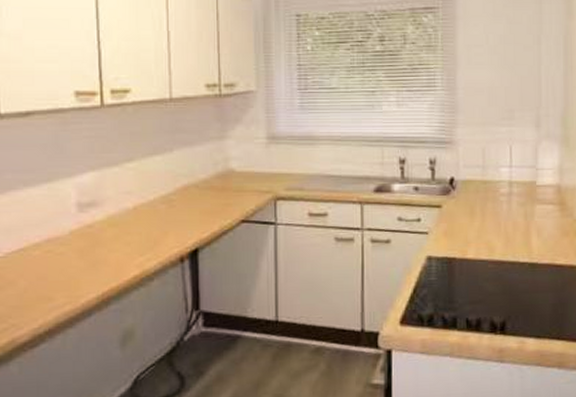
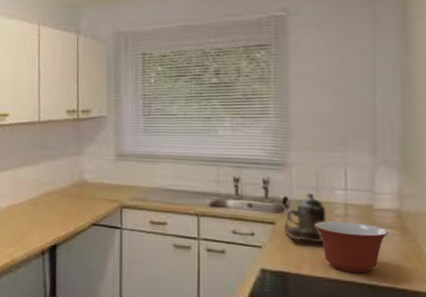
teapot: none [450,172,492,224] -> present [284,193,327,242]
mixing bowl: none [481,200,549,252] -> present [315,221,389,273]

